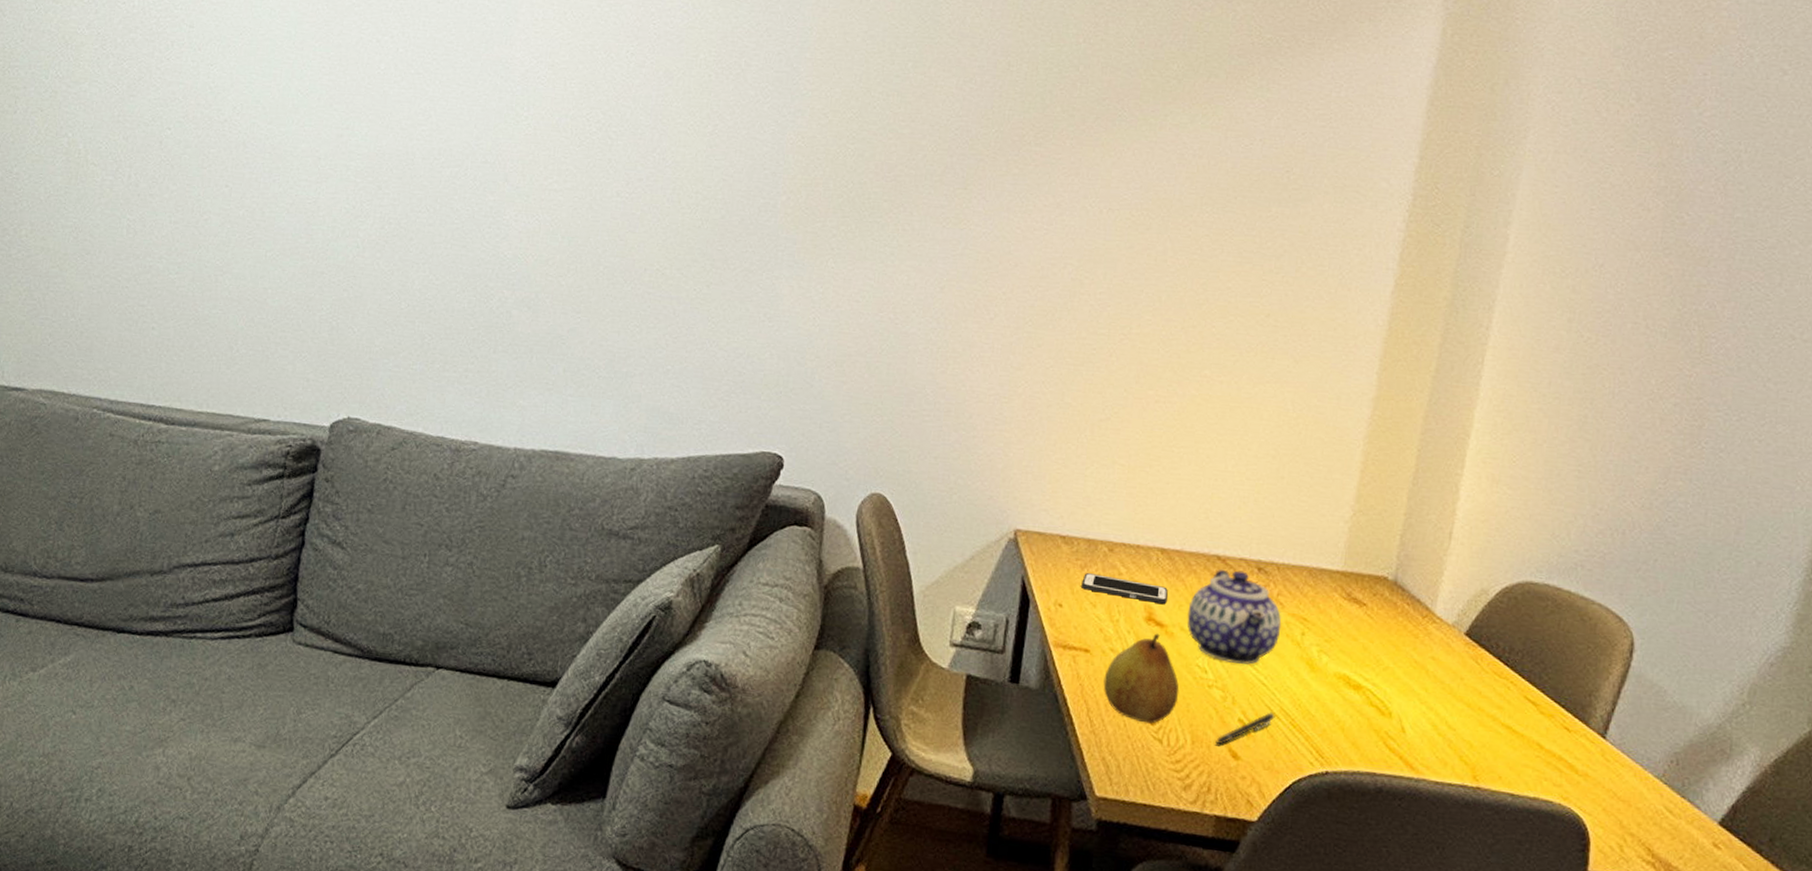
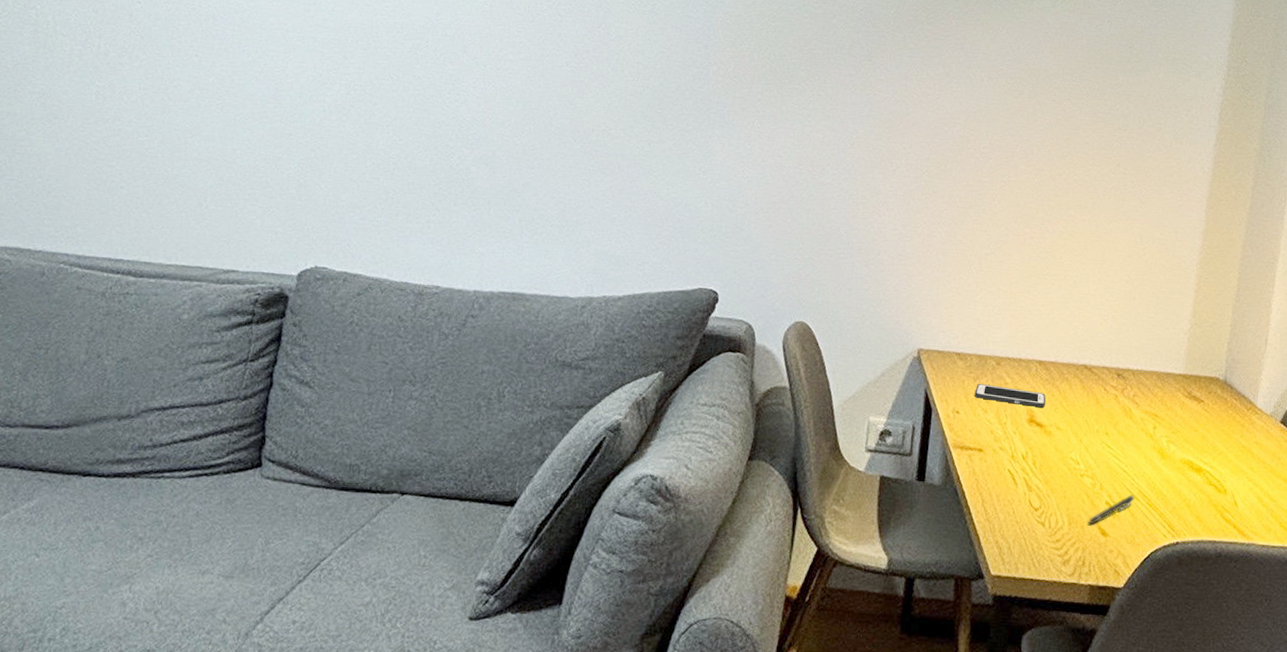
fruit: present [1103,633,1180,724] -> none [995,432,1057,510]
teapot: present [1187,569,1282,665] -> none [1062,376,1138,455]

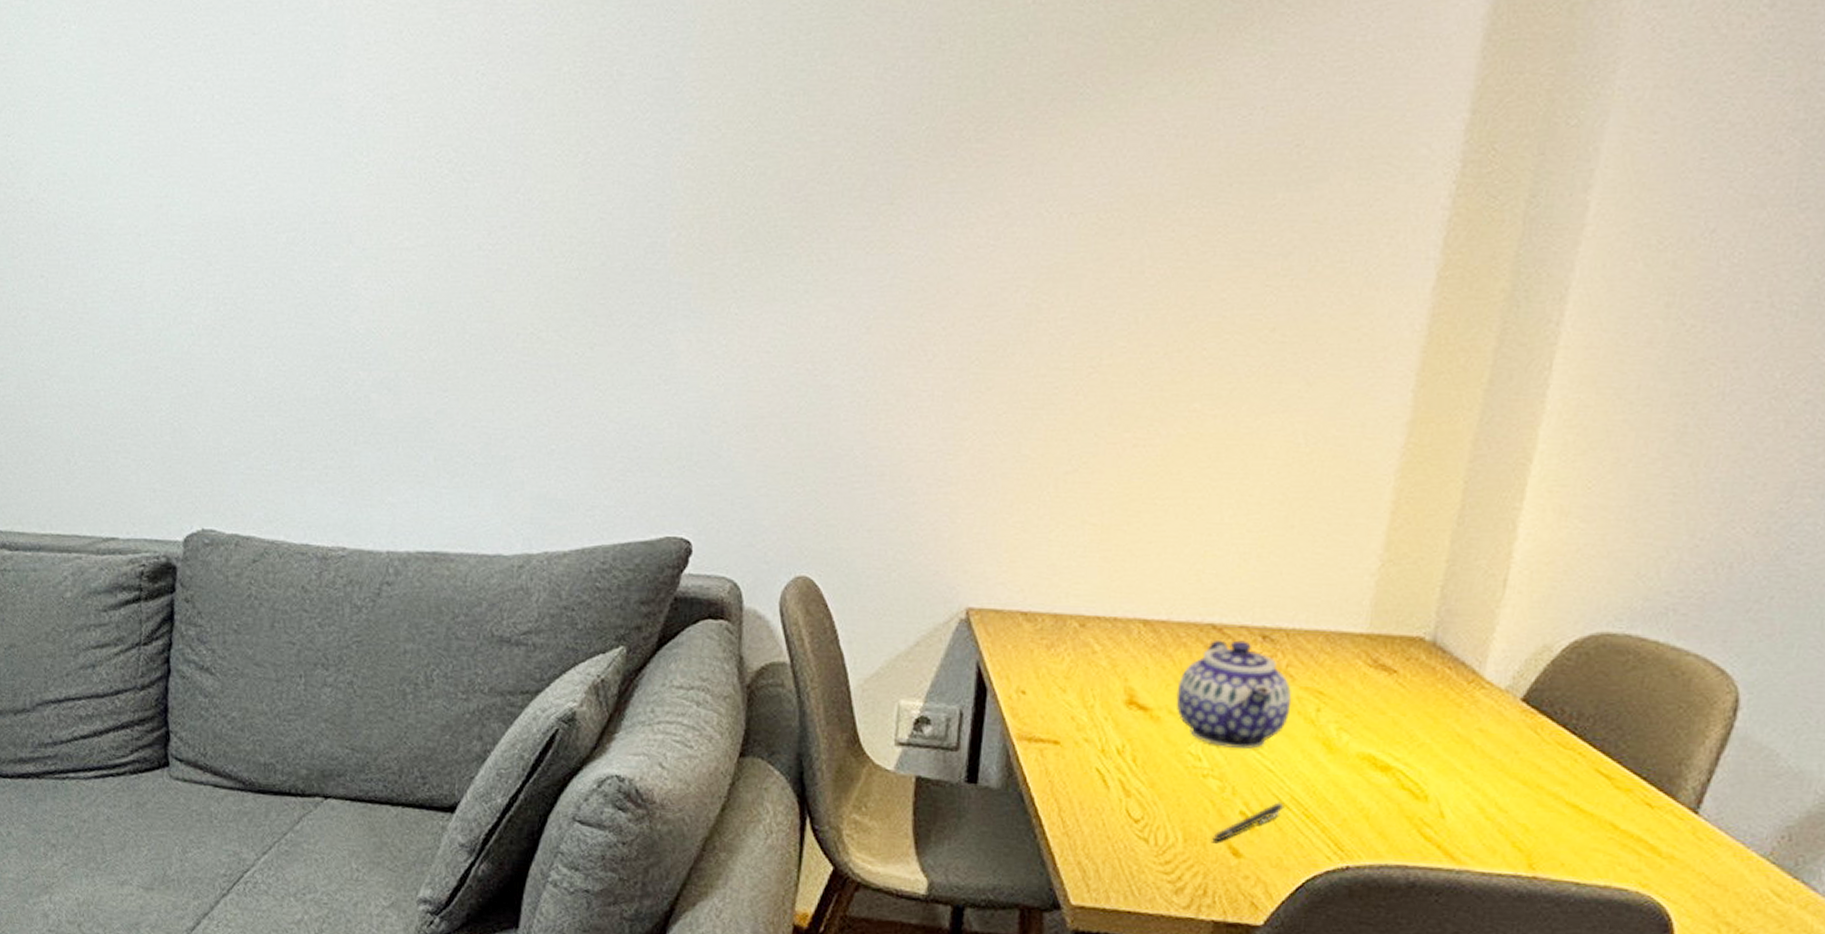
cell phone: present [975,384,1046,407] -> none [1048,654,1152,684]
teapot: none [1062,376,1138,455] -> present [1176,639,1293,749]

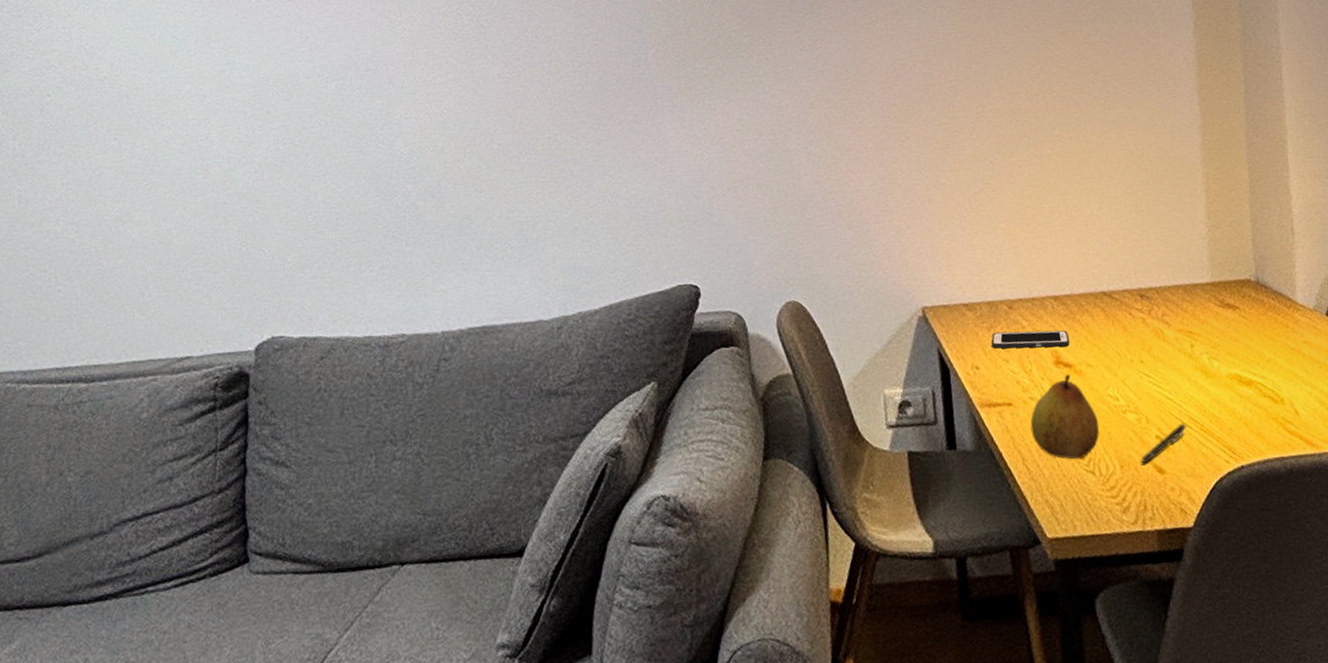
cell phone: none [1048,654,1152,684] -> present [991,330,1070,349]
fruit: none [1077,718,1168,822] -> present [1030,374,1100,460]
teapot: present [1176,639,1293,749] -> none [1088,301,1173,387]

